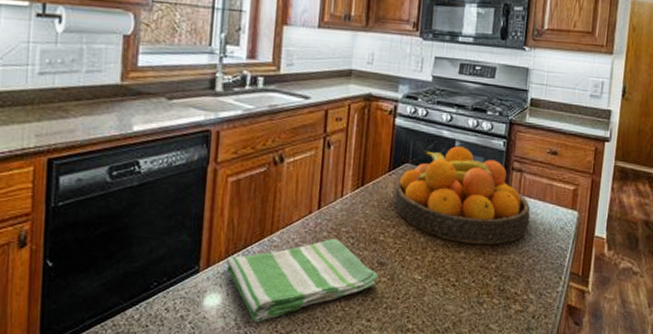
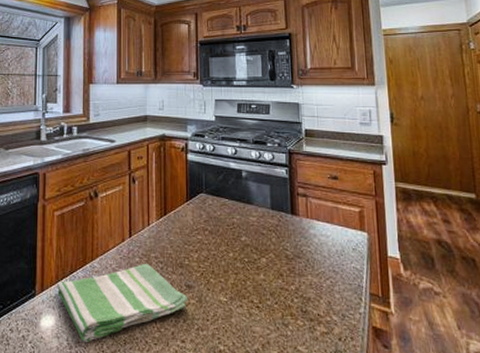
fruit bowl: present [394,146,530,245] -> none [194,176,322,267]

